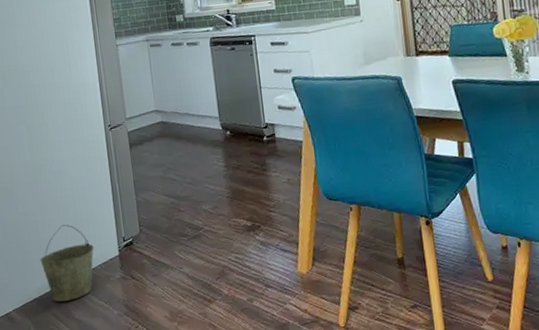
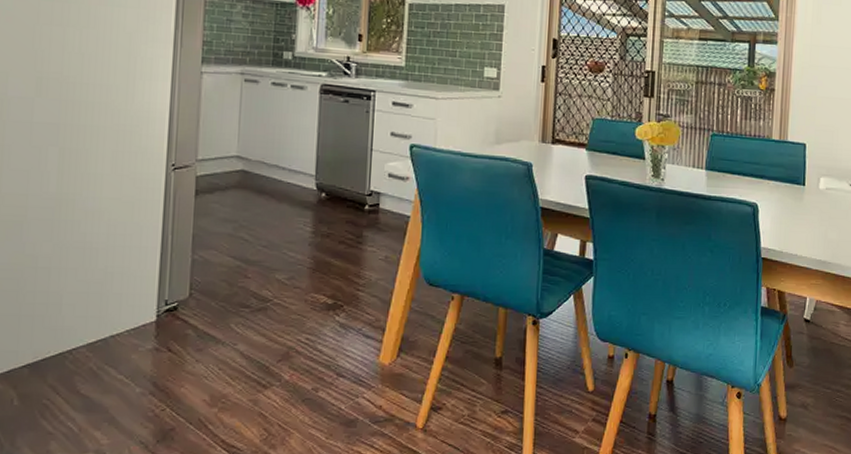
bucket: present [40,224,94,302] -> none [45,275,123,371]

